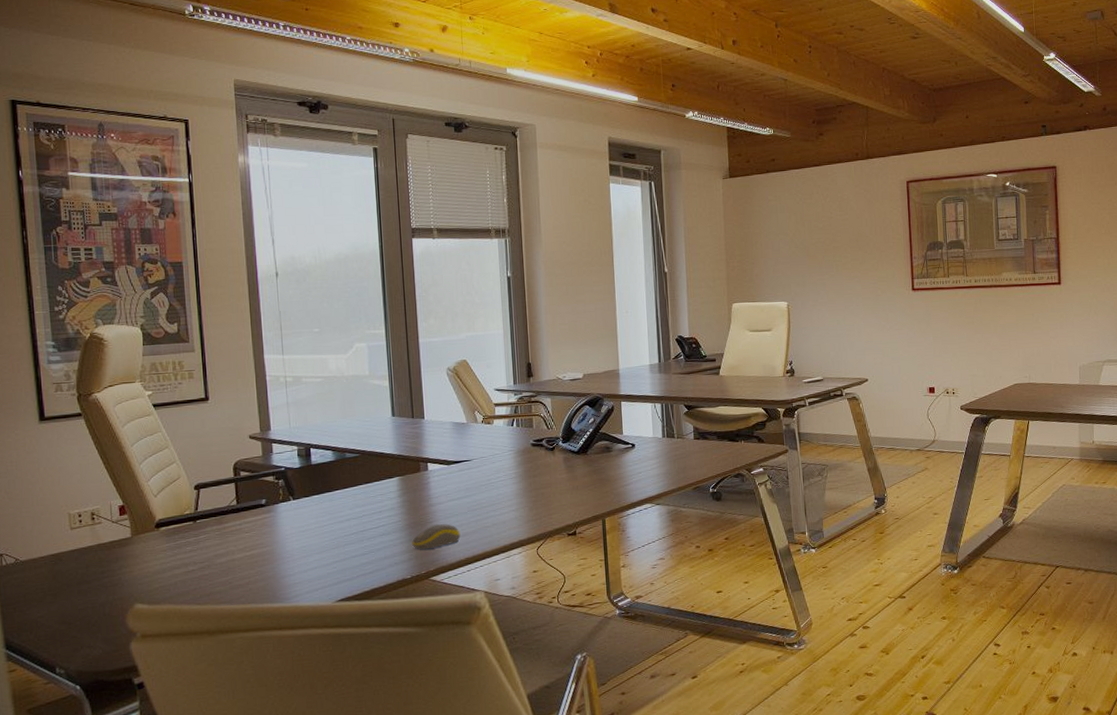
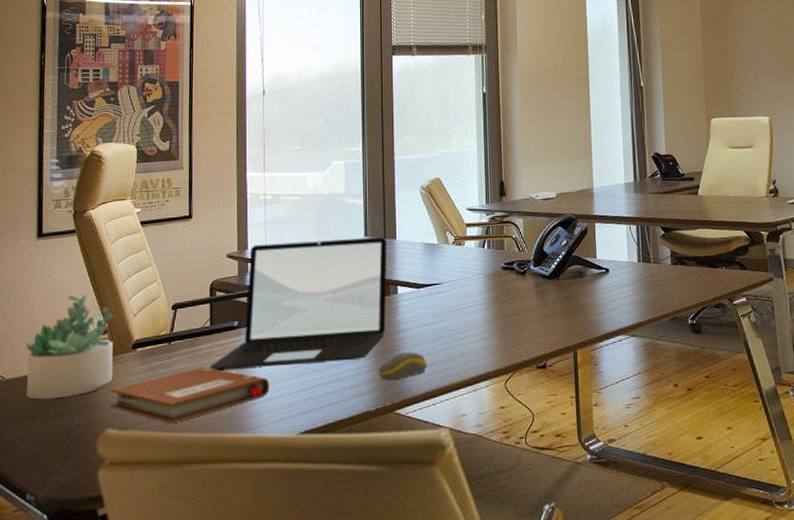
succulent plant: none [39,477,138,579] -> present [26,295,114,400]
notebook: none [136,543,303,597] -> present [110,366,270,424]
laptop: none [239,417,418,546] -> present [209,237,387,370]

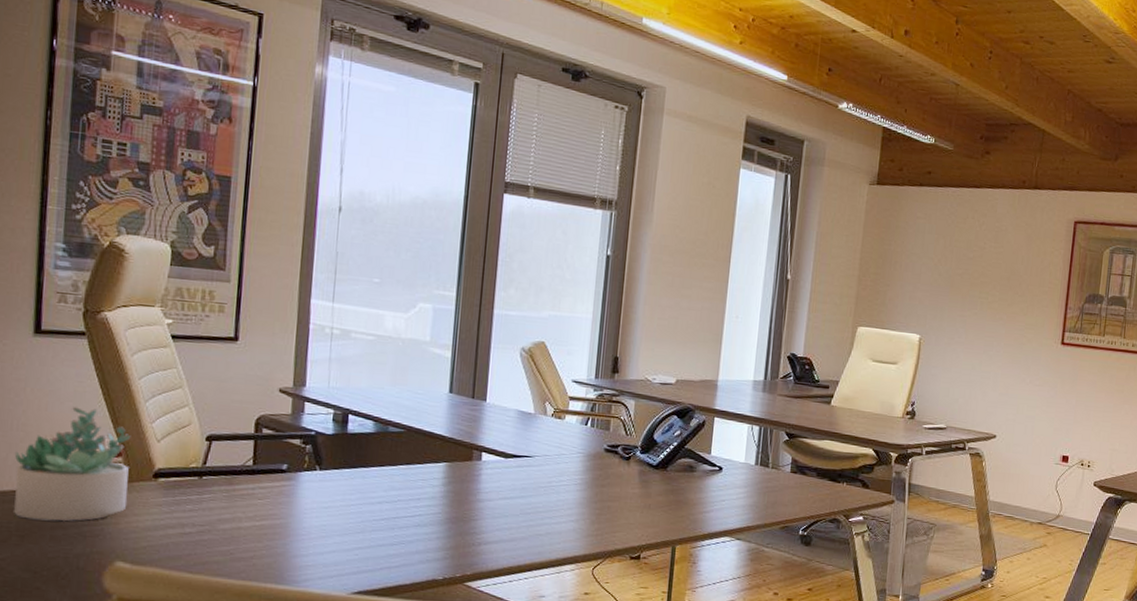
notebook: present [110,366,270,424] -> none [121,508,321,565]
laptop: present [209,237,387,370] -> none [248,383,475,524]
computer mouse: present [378,352,427,380] -> none [450,523,508,550]

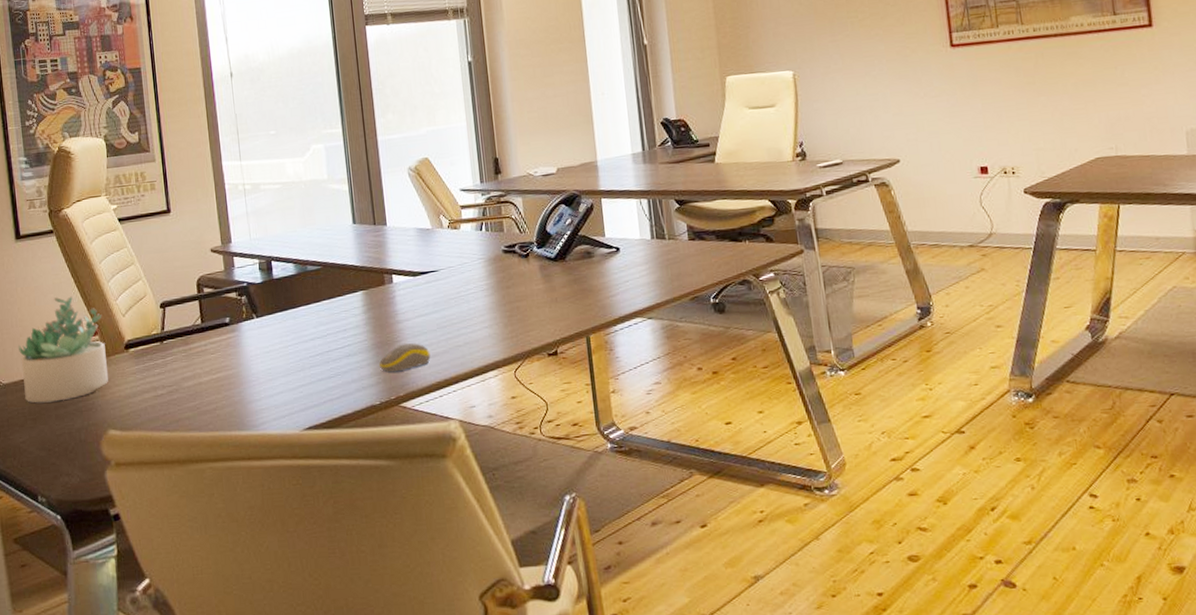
computer mouse: none [450,523,508,550] -> present [379,343,431,373]

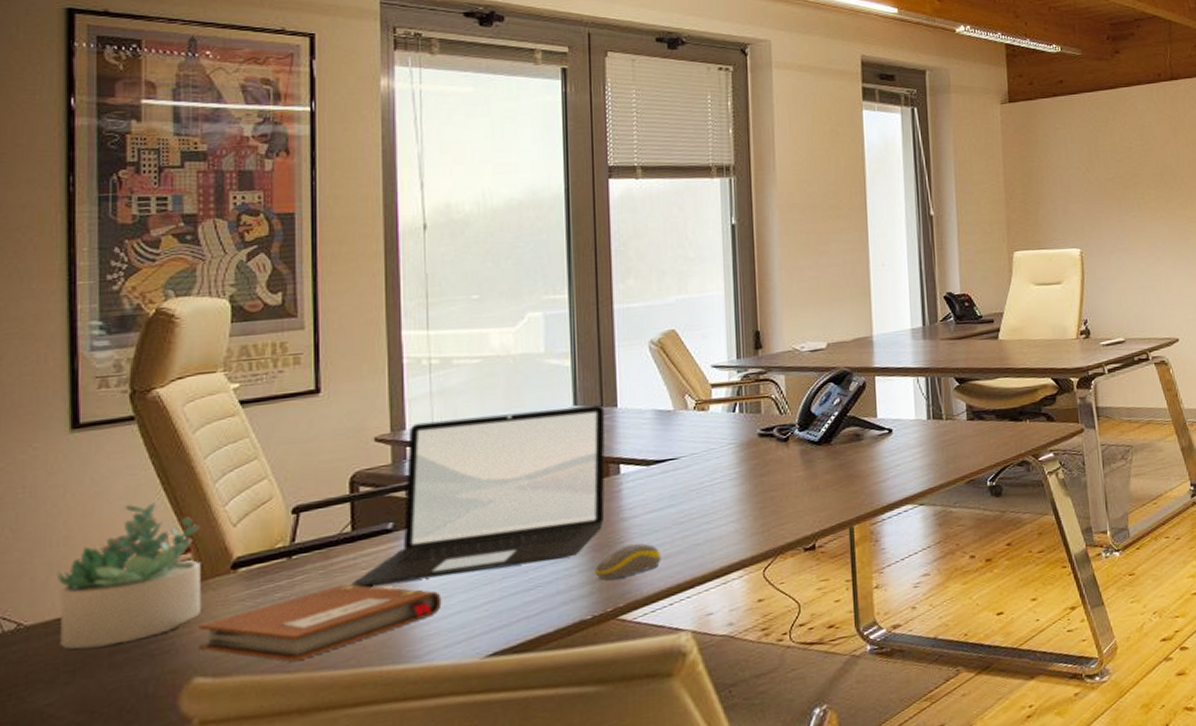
notebook: none [108,365,269,424] -> present [198,584,442,662]
laptop: none [205,224,384,368] -> present [351,405,605,587]

